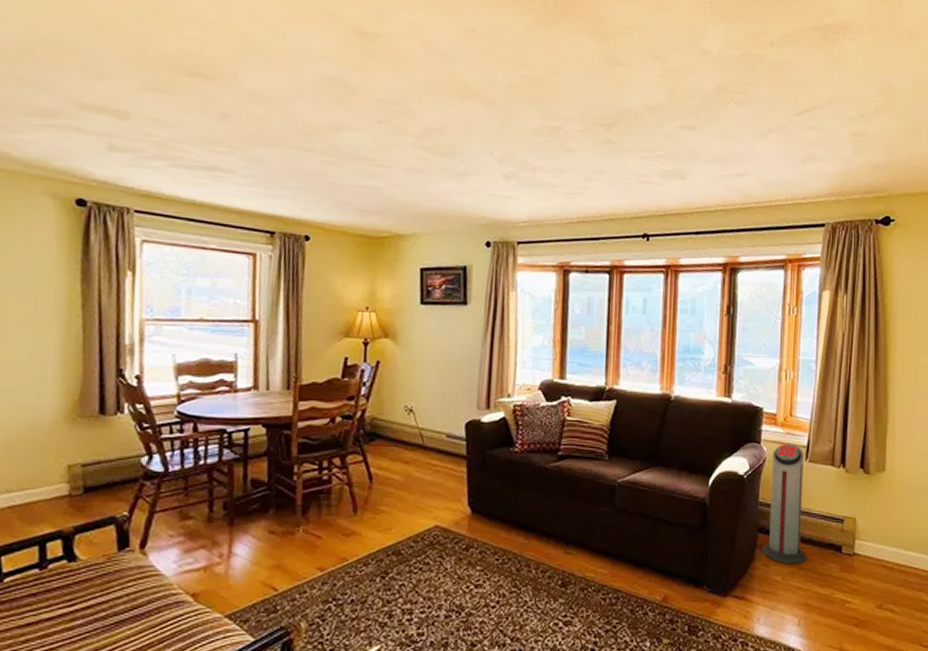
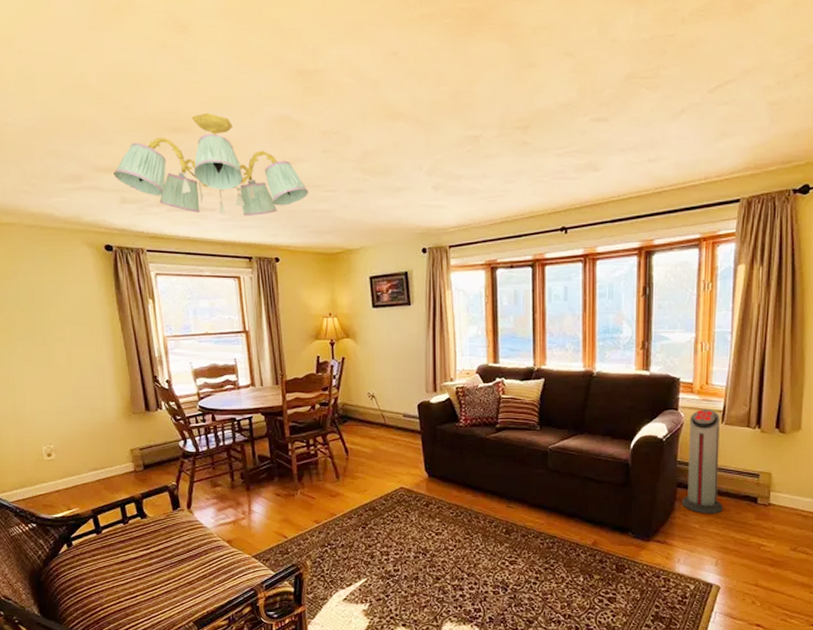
chandelier: none [103,60,356,185] -> present [113,112,309,216]

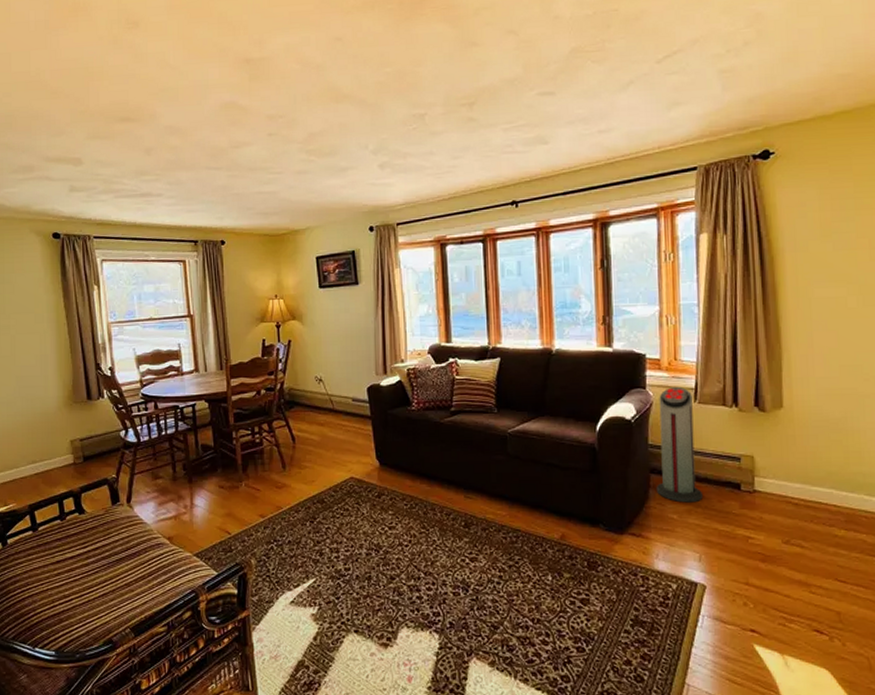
chandelier: present [113,112,309,216] -> none [64,102,254,200]

